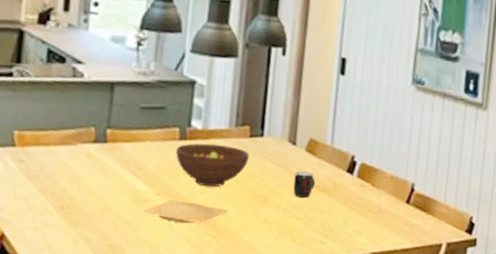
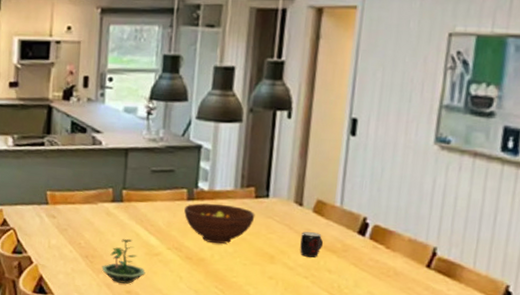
terrarium: none [79,184,131,237] -> present [101,238,146,284]
plate: present [141,199,229,224] -> none [154,253,236,278]

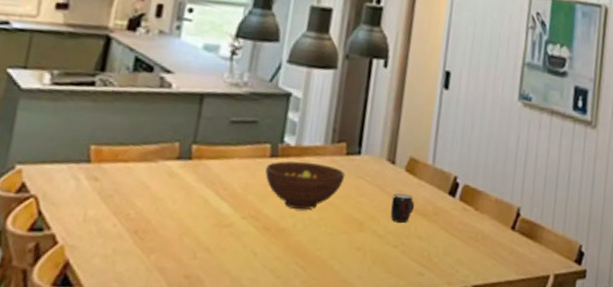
terrarium: present [101,238,146,284] -> none [154,206,212,266]

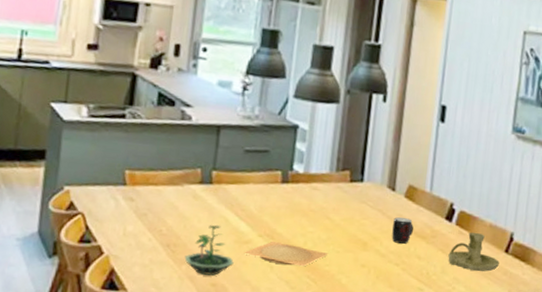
terrarium: none [154,206,212,266] -> present [184,224,234,276]
plate: none [224,223,320,252] -> present [244,241,329,267]
fruit bowl: present [265,161,345,210] -> none [278,186,350,231]
candle holder: none [451,207,506,251] -> present [448,232,500,272]

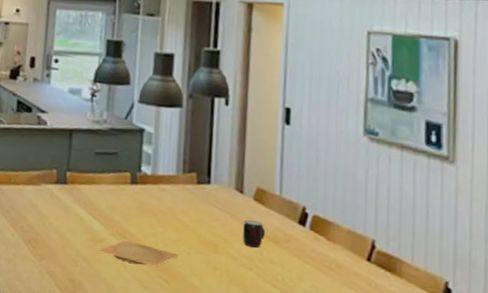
terrarium: present [184,224,234,276] -> none [44,222,89,272]
candle holder: present [448,232,500,272] -> none [304,237,362,281]

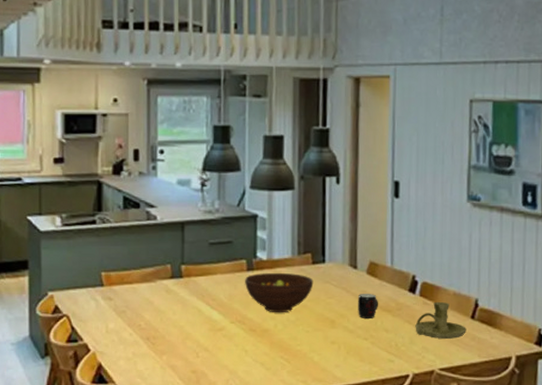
plate: present [98,240,180,267] -> none [219,326,299,348]
fruit bowl: none [128,187,198,231] -> present [245,272,314,313]
candle holder: none [304,237,362,281] -> present [415,301,466,339]

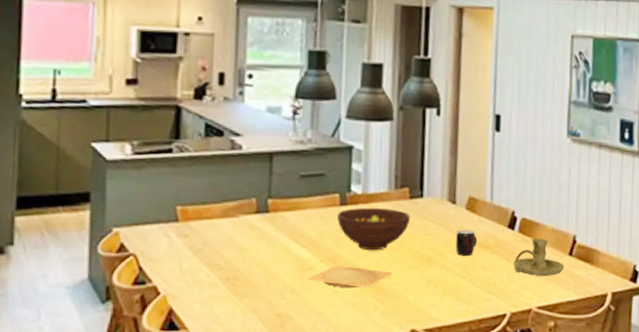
plate: none [219,326,299,348] -> present [307,265,394,288]

